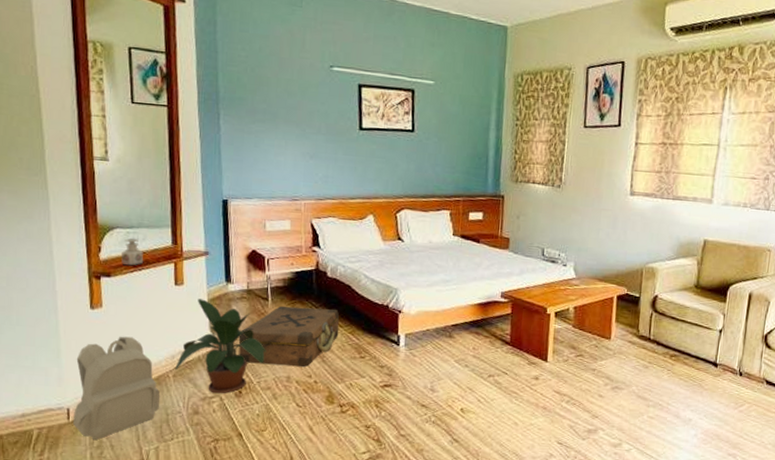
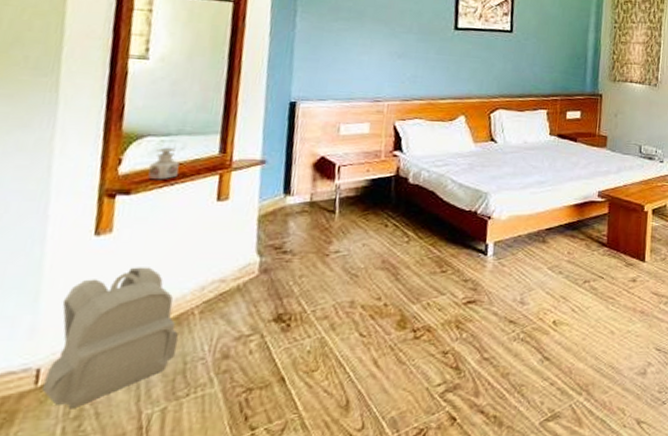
potted plant: present [175,299,267,394] -> none [204,215,329,330]
suitcase: present [238,305,340,367] -> none [291,218,420,289]

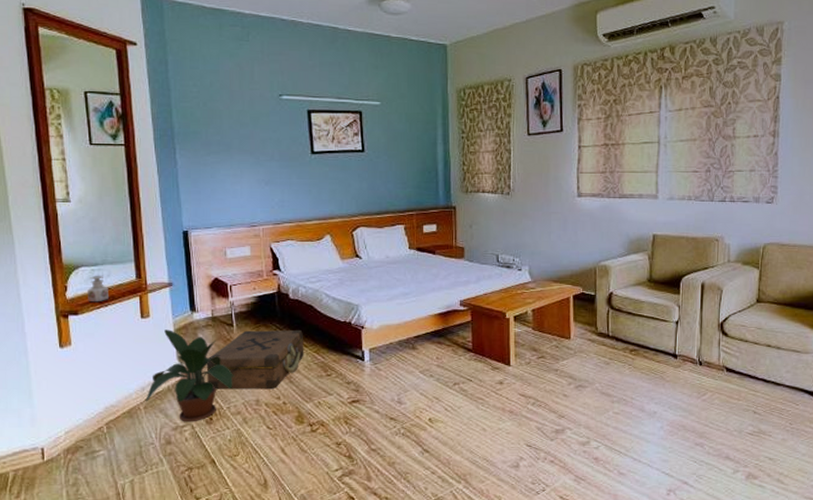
backpack: present [42,267,179,408] -> none [48,372,133,477]
potted plant: none [204,215,329,330] -> present [146,329,235,422]
suitcase: none [291,218,420,289] -> present [206,329,304,389]

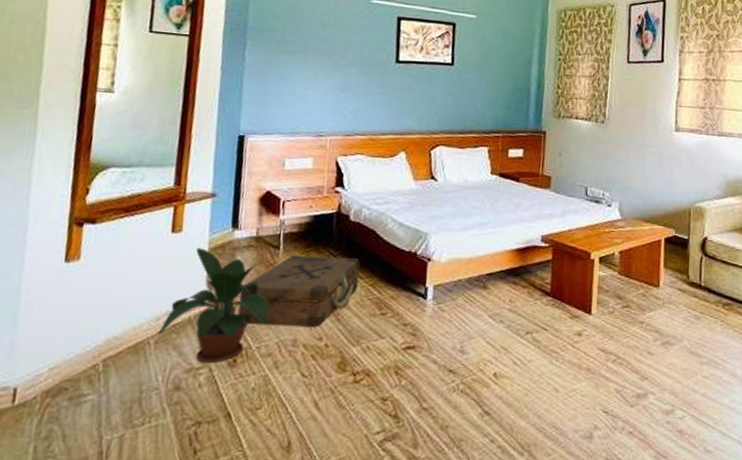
perfume bottle: present [88,275,109,303] -> none [111,178,139,211]

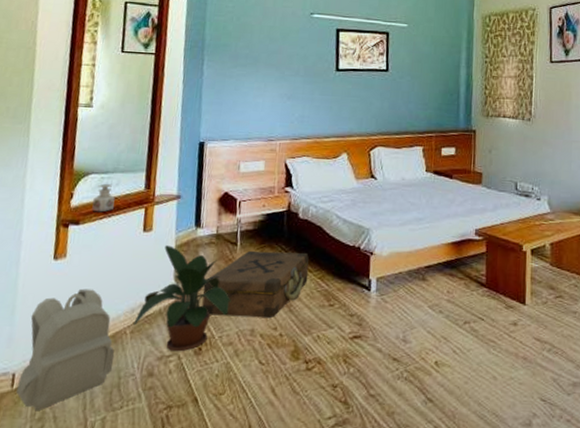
backpack: none [18,294,136,428] -> present [16,288,115,410]
perfume bottle: none [111,178,139,211] -> present [92,183,115,213]

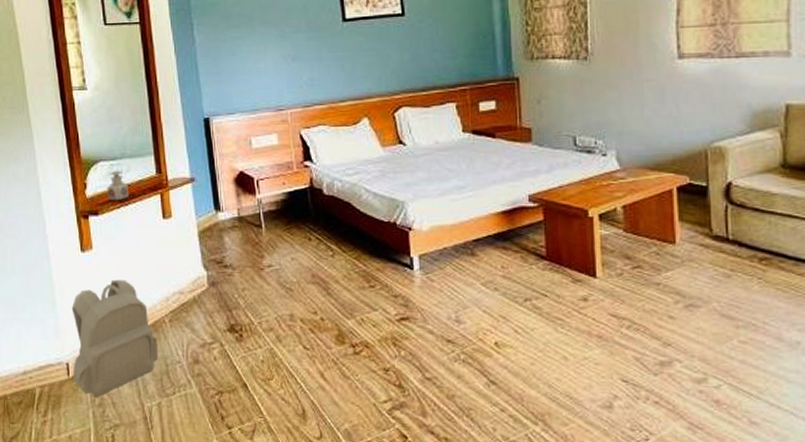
potted plant: present [133,245,232,352] -> none [171,232,266,339]
suitcase: present [202,250,309,317] -> none [234,231,343,302]

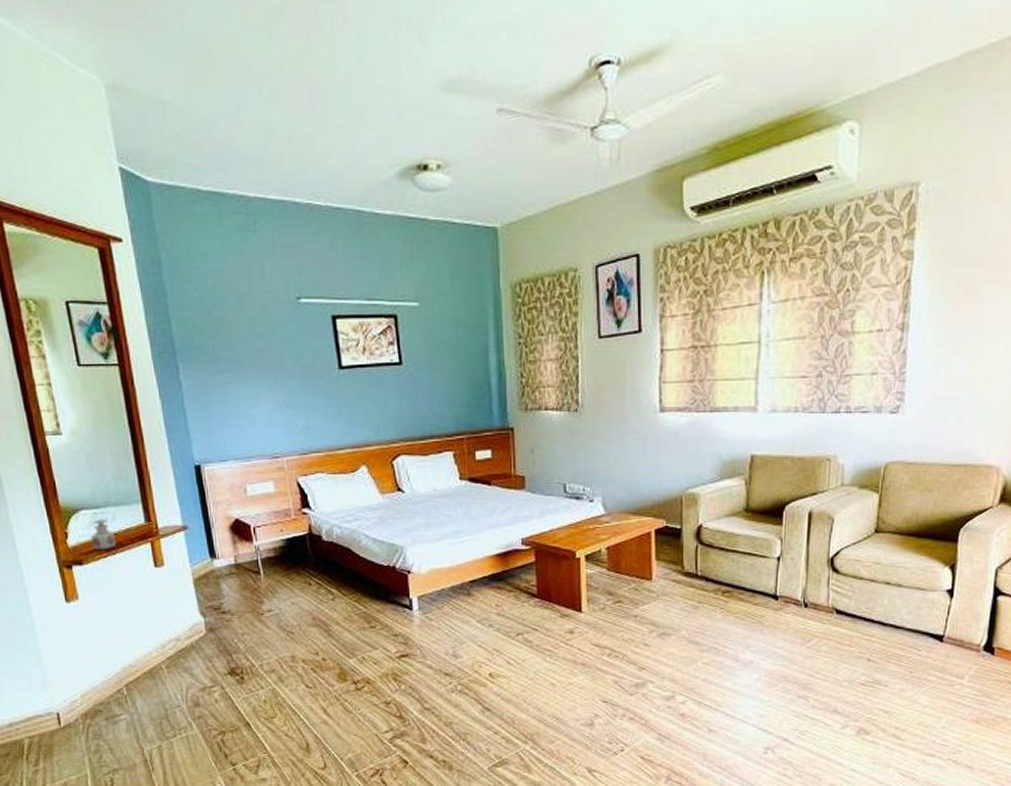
backpack: present [71,279,159,397] -> none [58,629,157,744]

